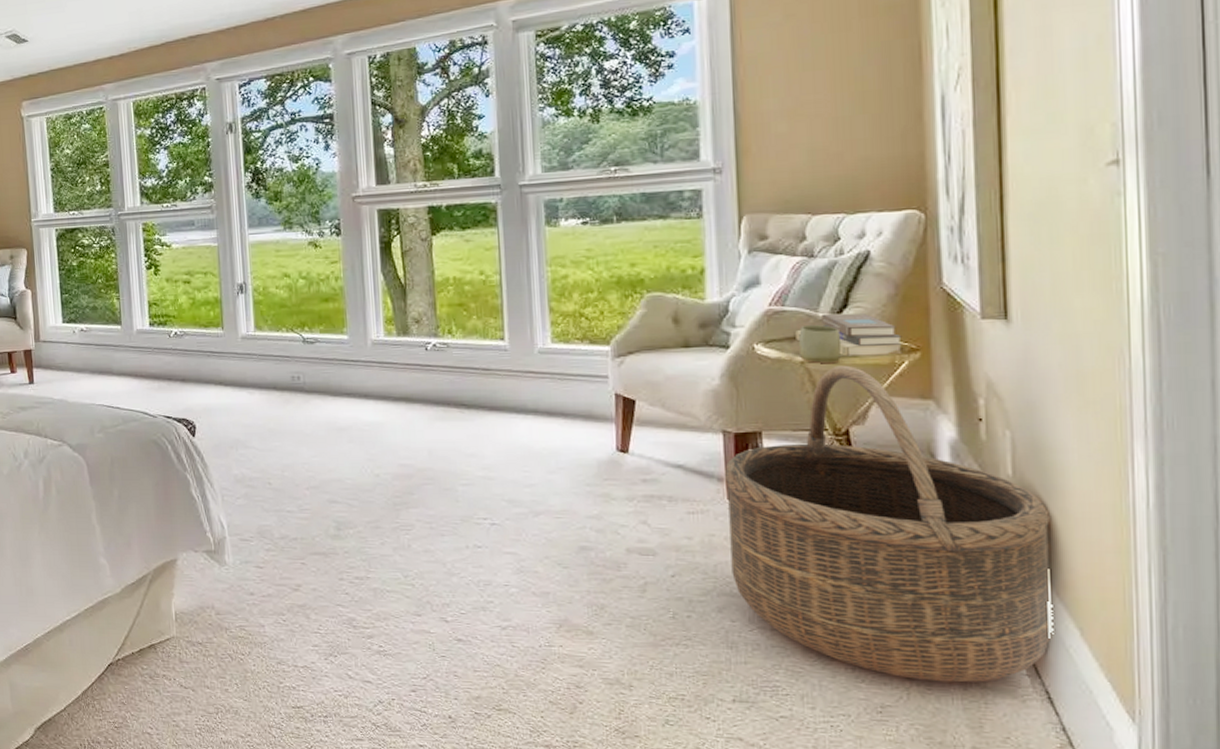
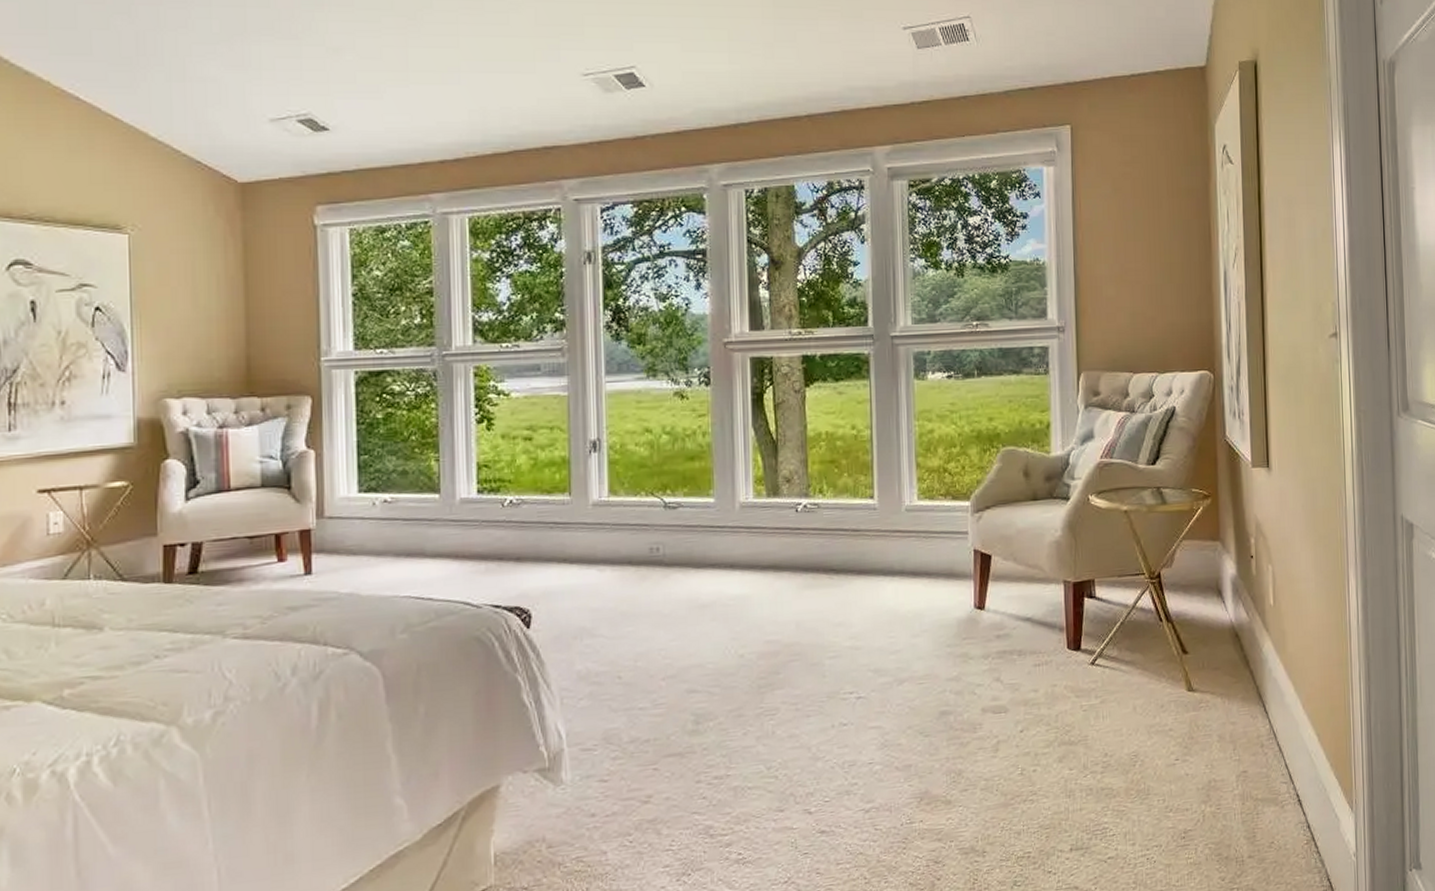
basket: present [724,365,1052,683] -> none [1064,512,1300,802]
books: present [795,313,903,358] -> none [1121,464,1199,506]
mug: present [799,325,842,364] -> none [1123,476,1155,513]

